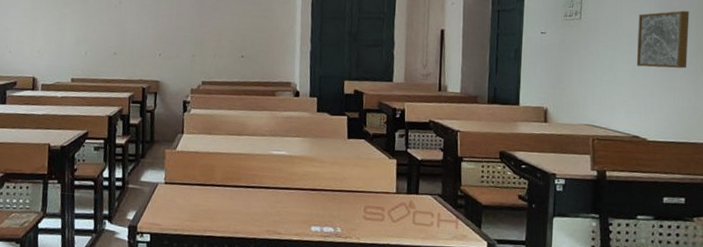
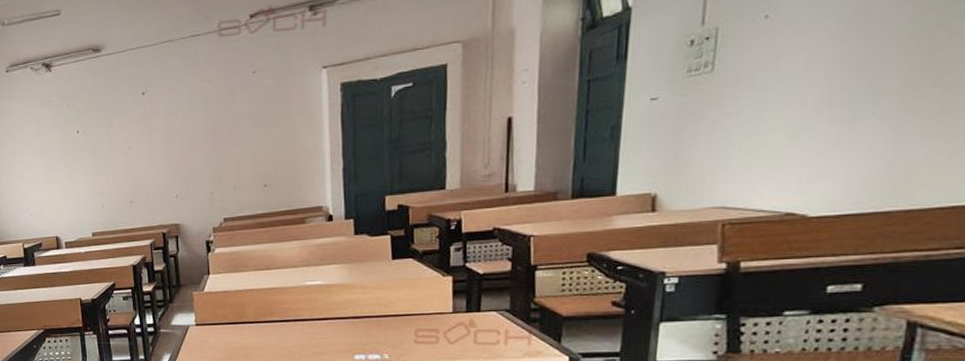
wall art: present [637,10,689,69] -> none [800,31,897,121]

